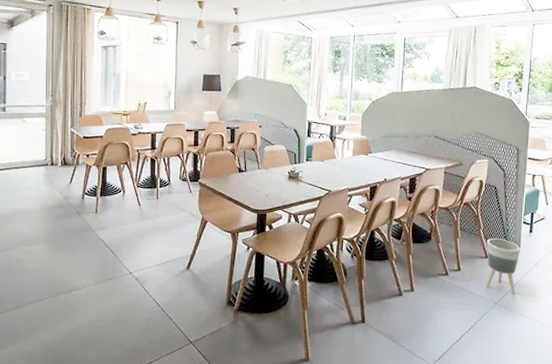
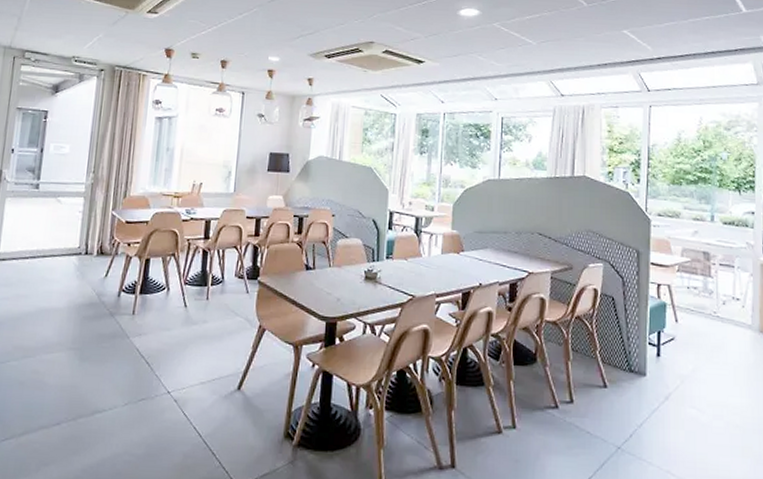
planter: present [486,238,520,294] -> none [604,362,646,437]

